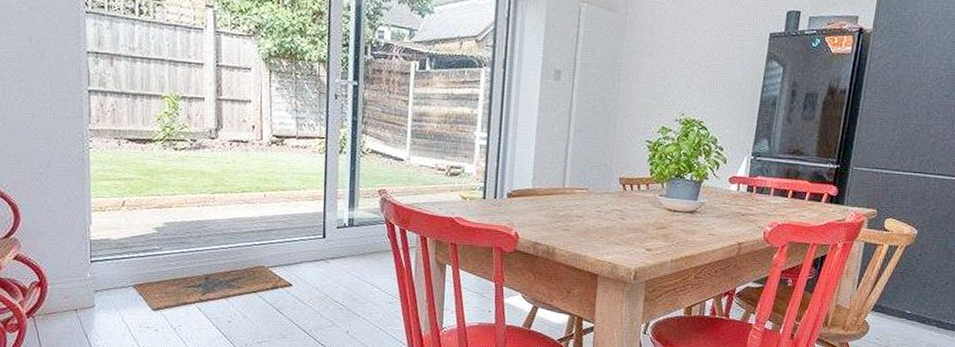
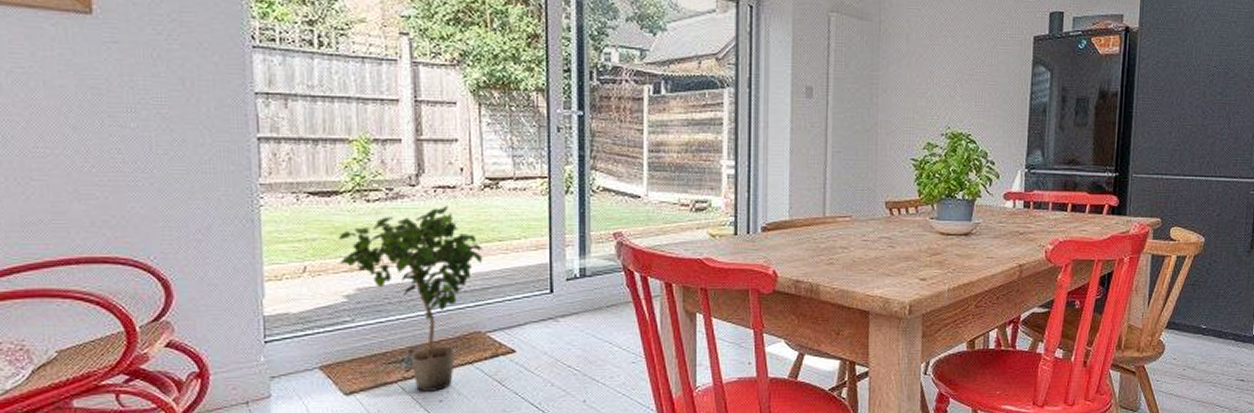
potted plant: none [152,158,268,313] -> present [339,206,483,392]

